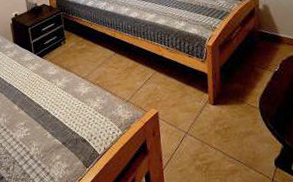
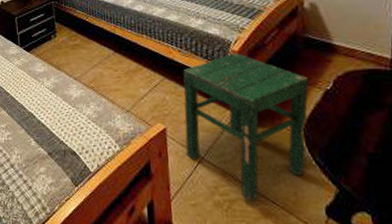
stool: none [170,47,263,163] -> present [183,52,309,203]

